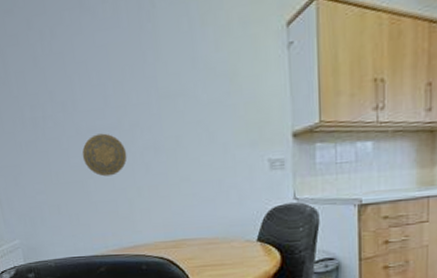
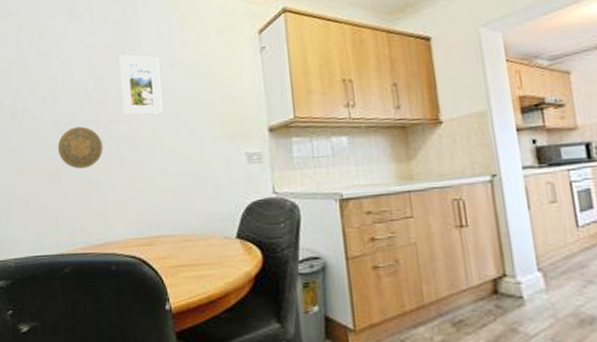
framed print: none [137,53,185,121] -> present [119,54,163,115]

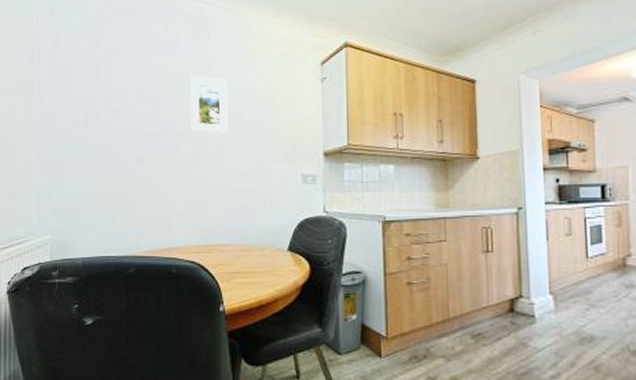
decorative plate: present [57,126,103,169] -> none [127,139,171,179]

